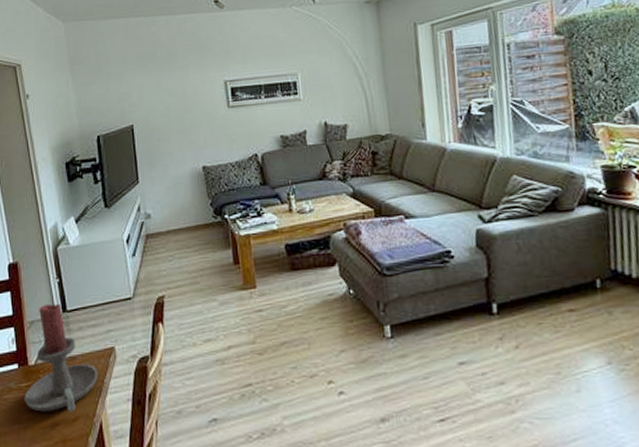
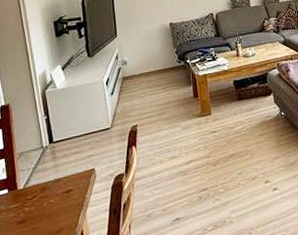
candle holder: present [24,303,98,412] -> none [13,137,80,228]

